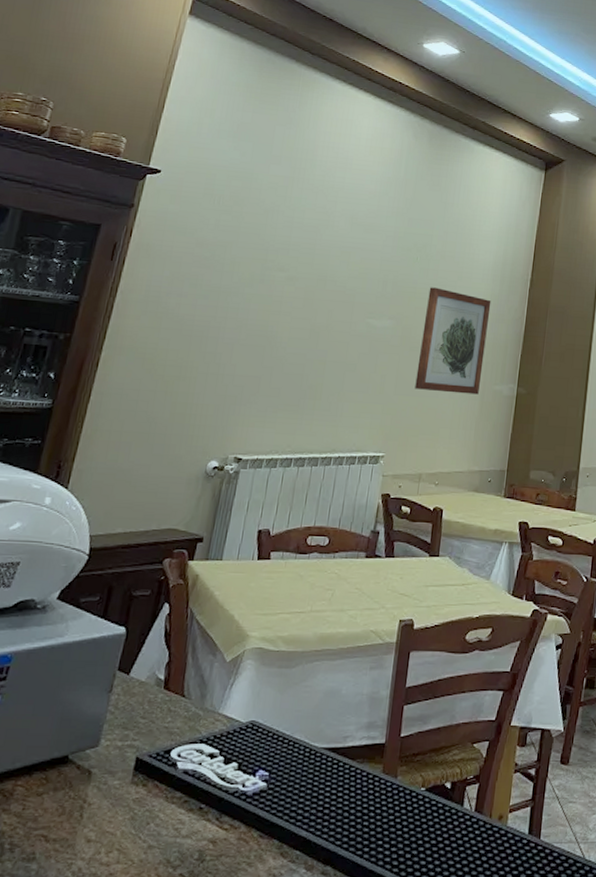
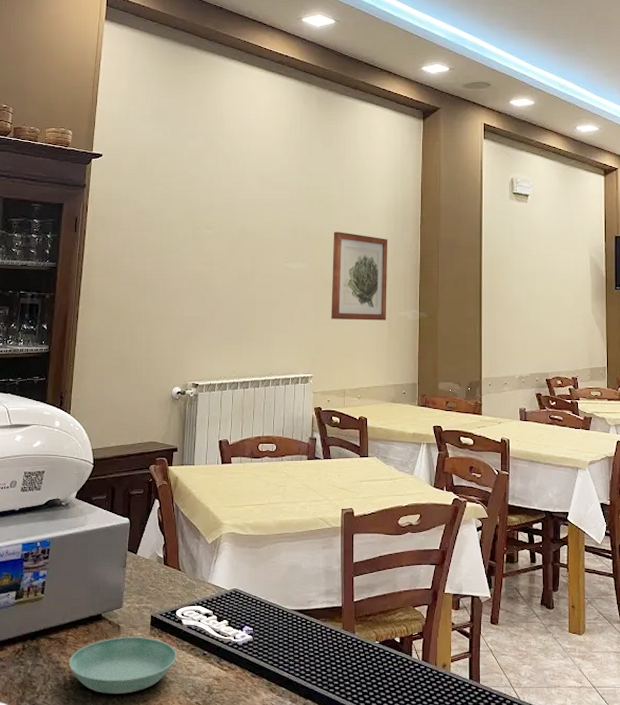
saucer: none [10,786,164,867] -> present [68,637,177,695]

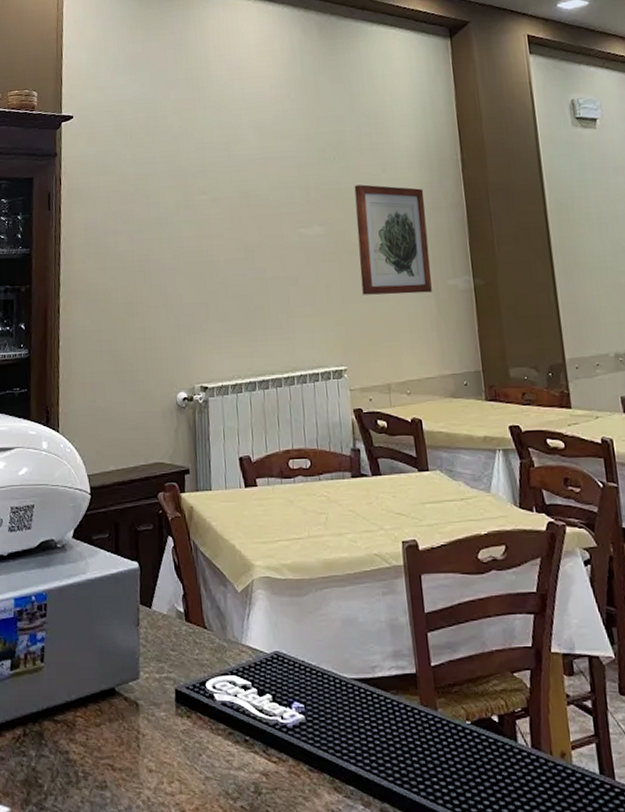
saucer: present [68,637,177,695] -> none [79,717,212,795]

